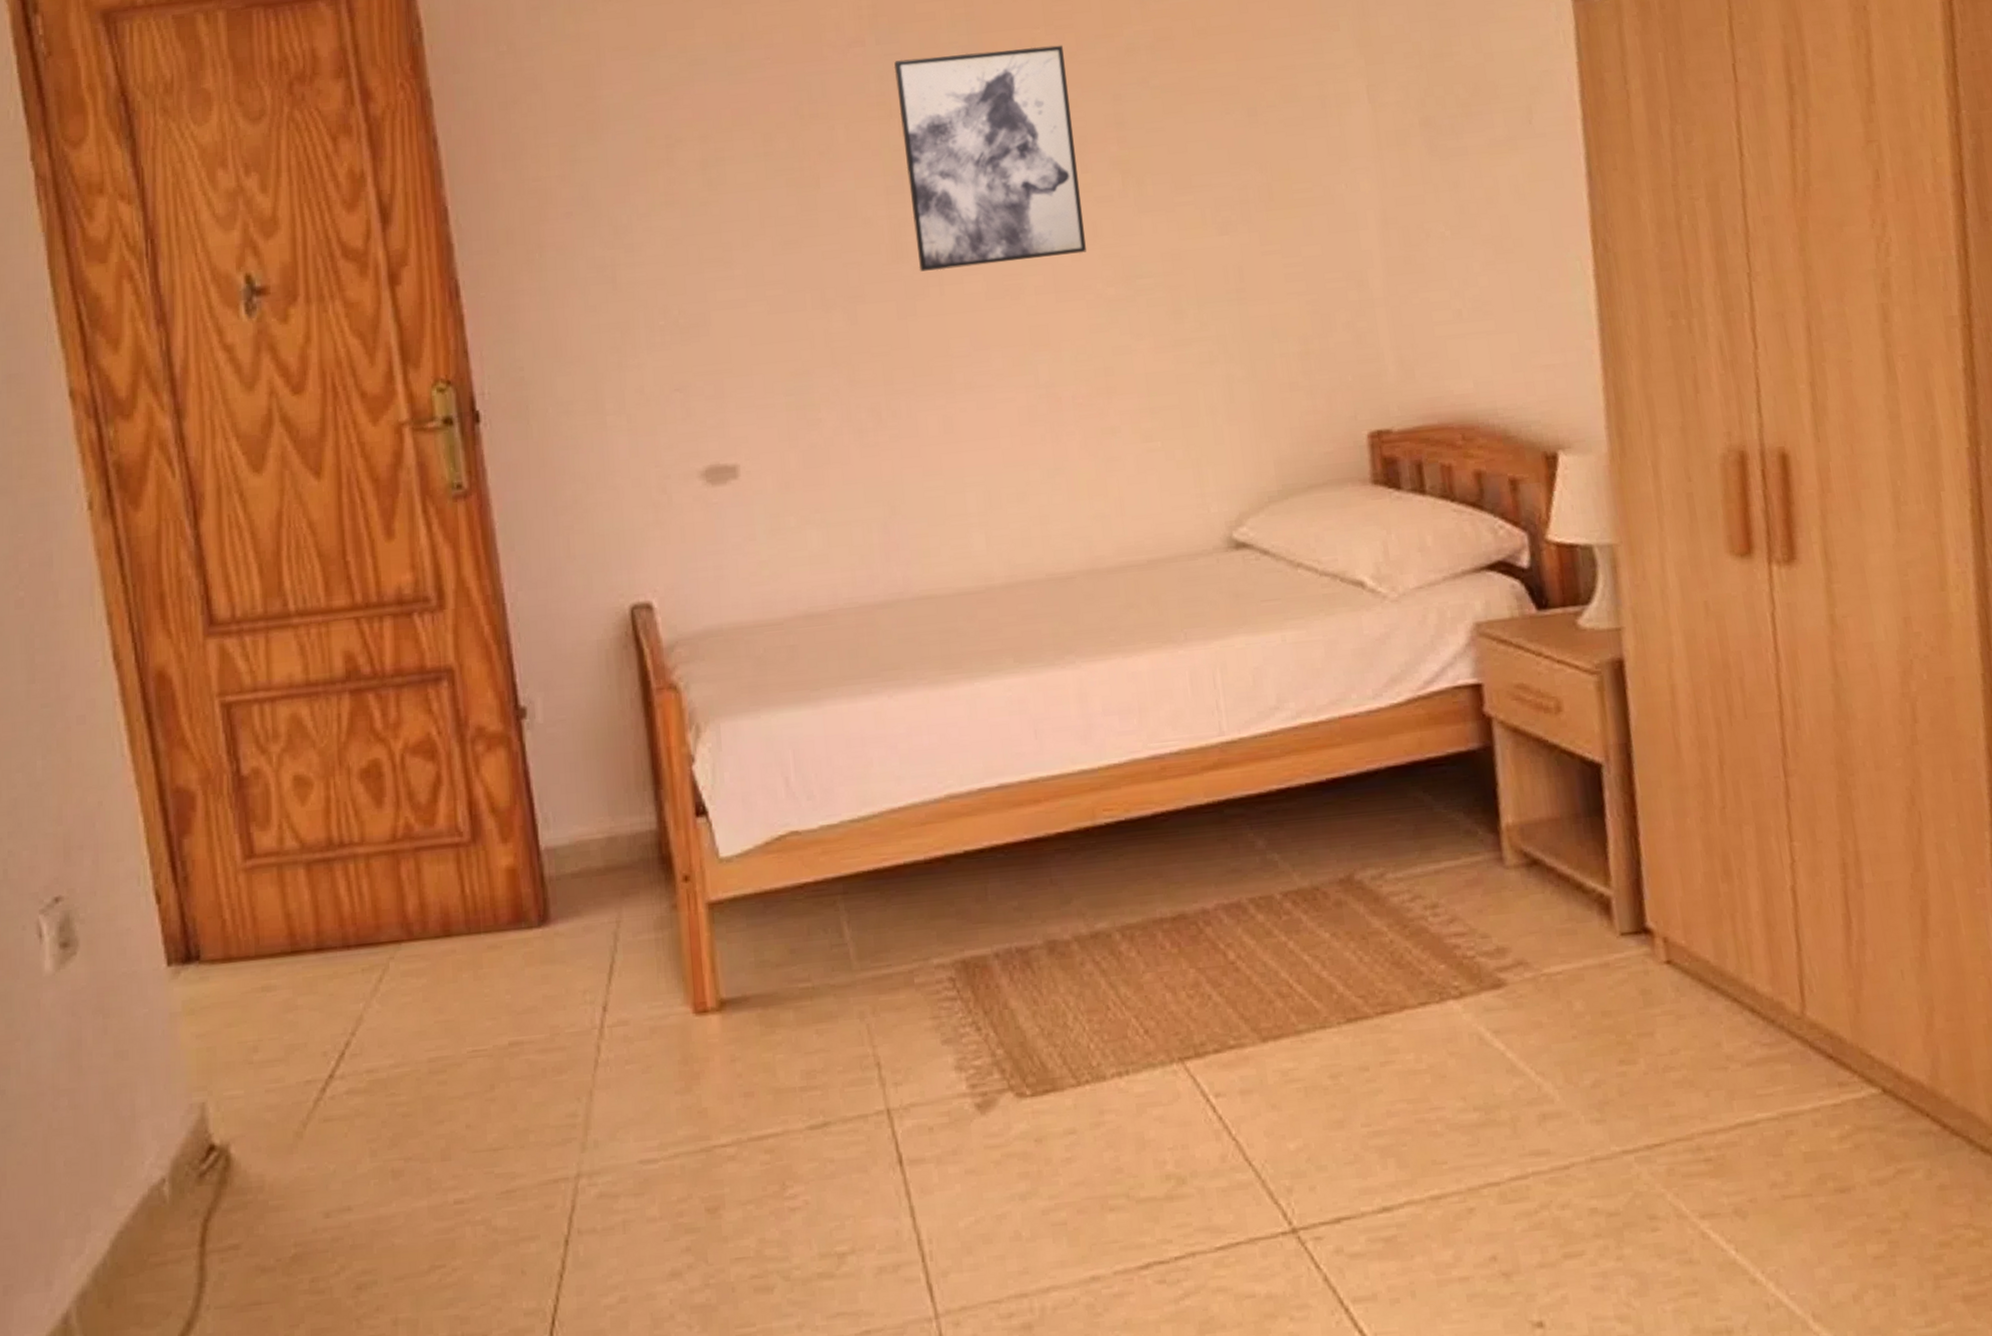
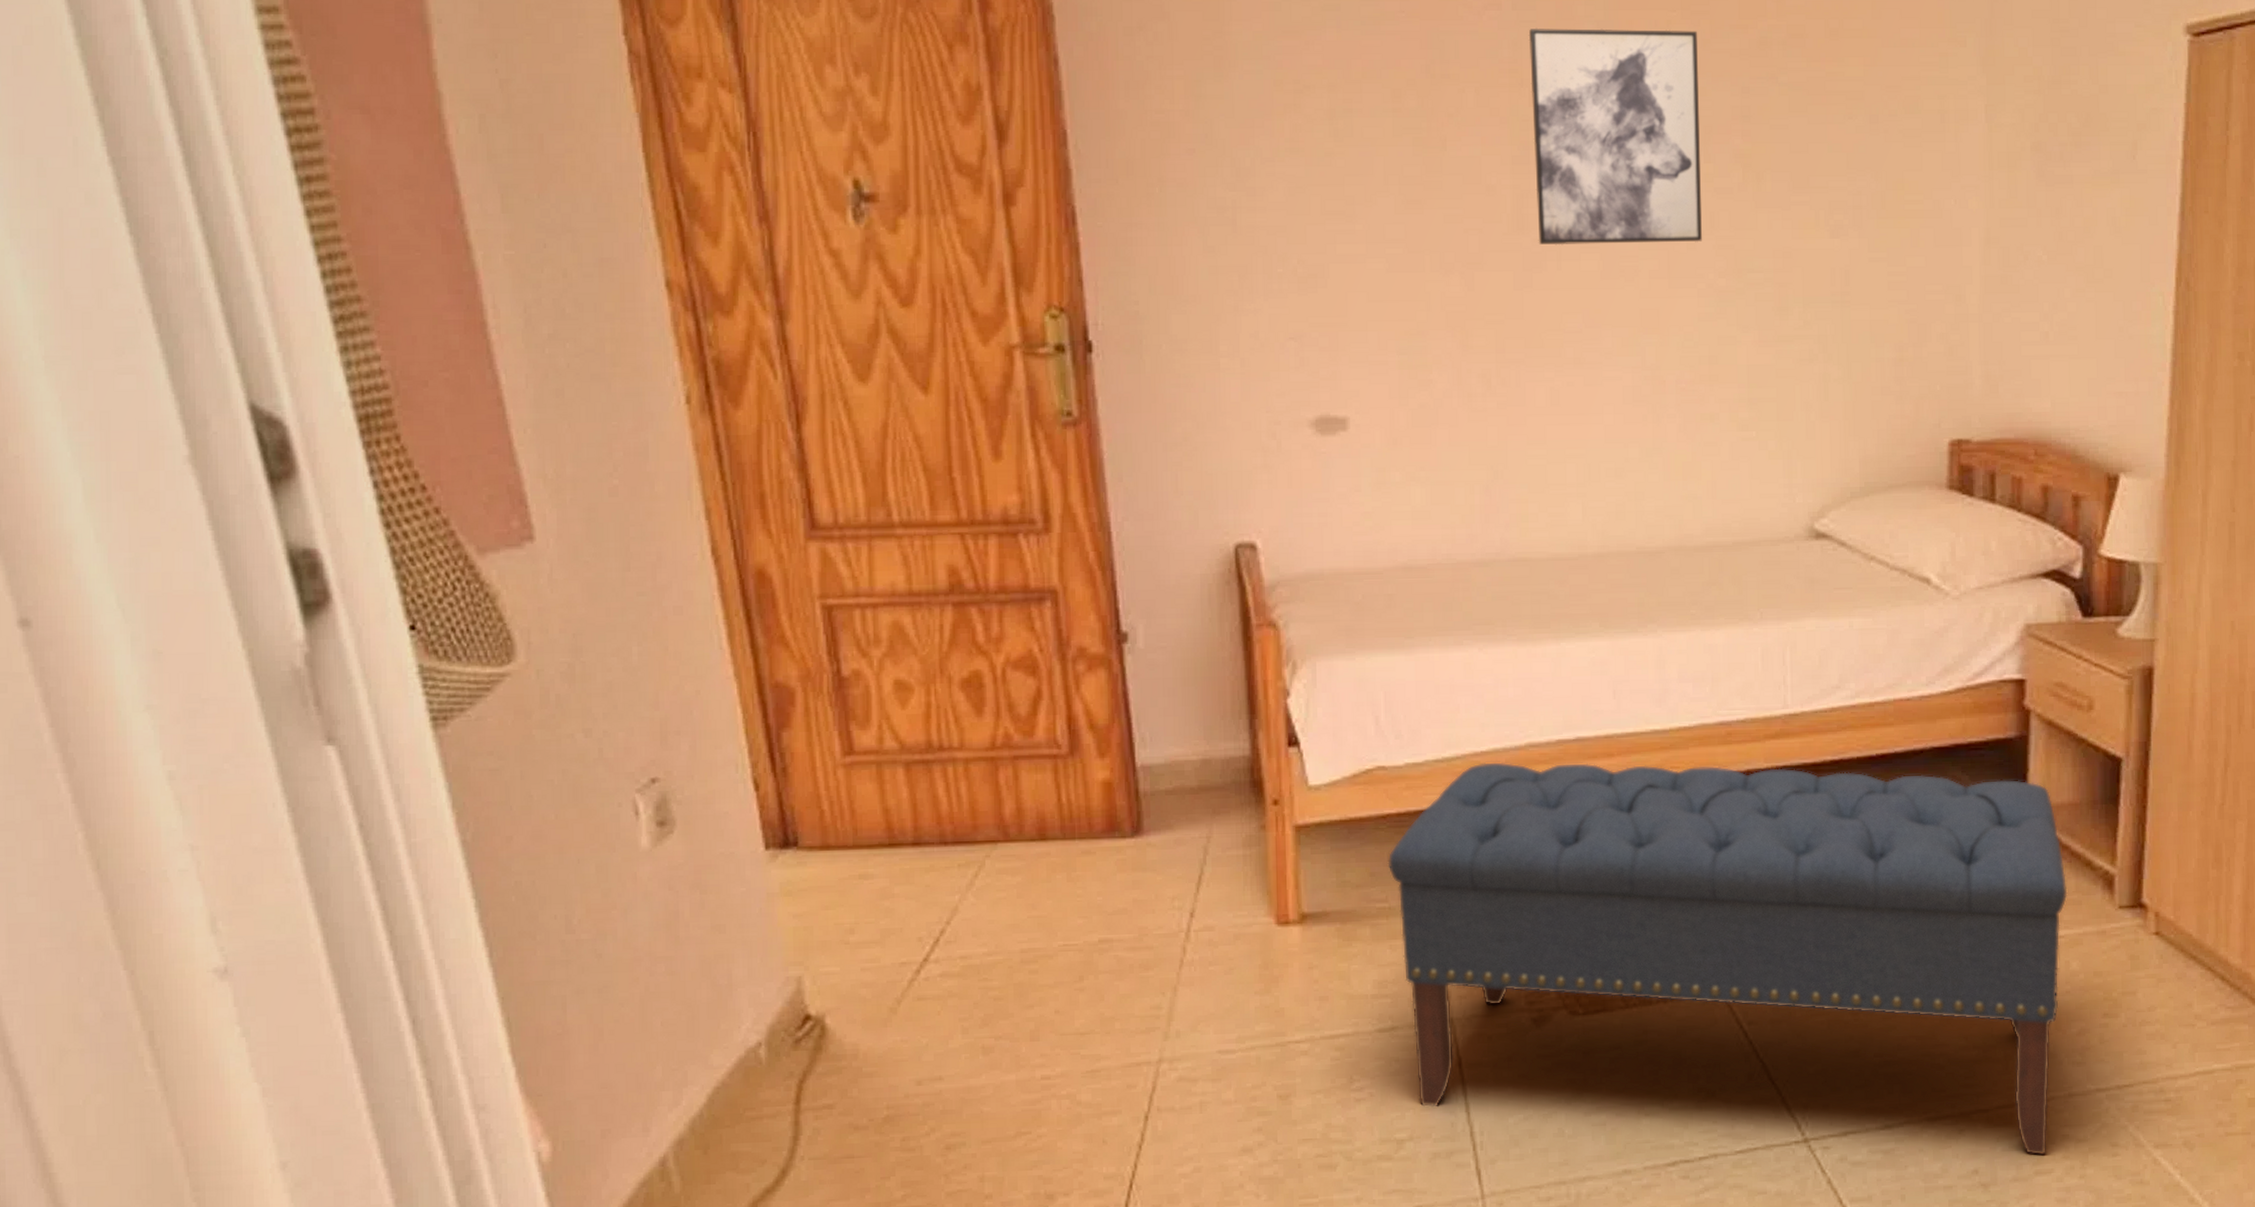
bench: none [807,796,1574,1235] -> present [1387,762,2068,1156]

